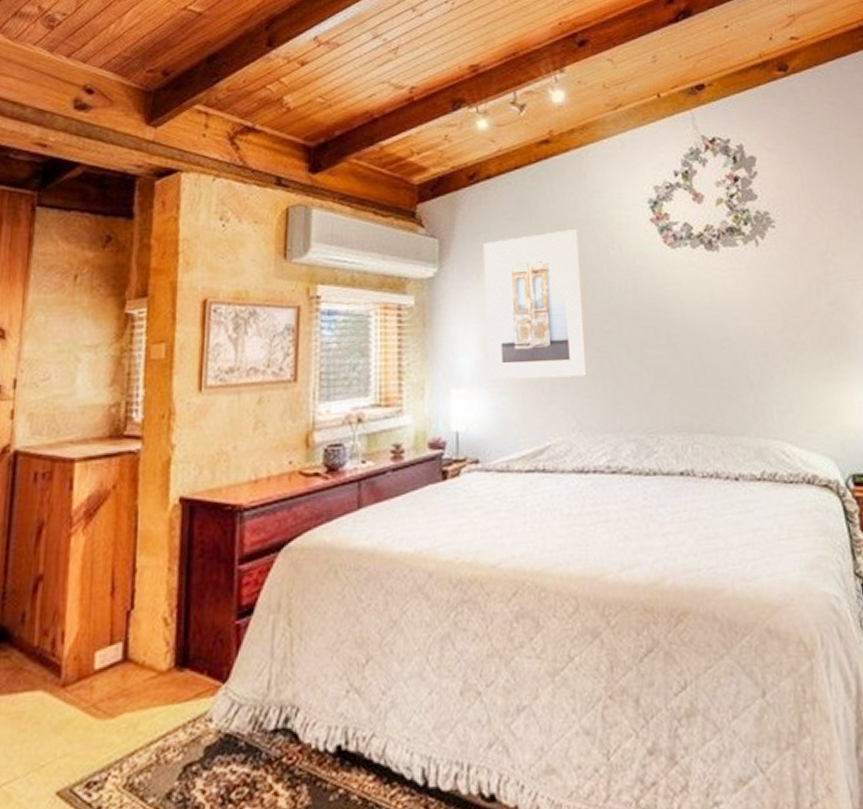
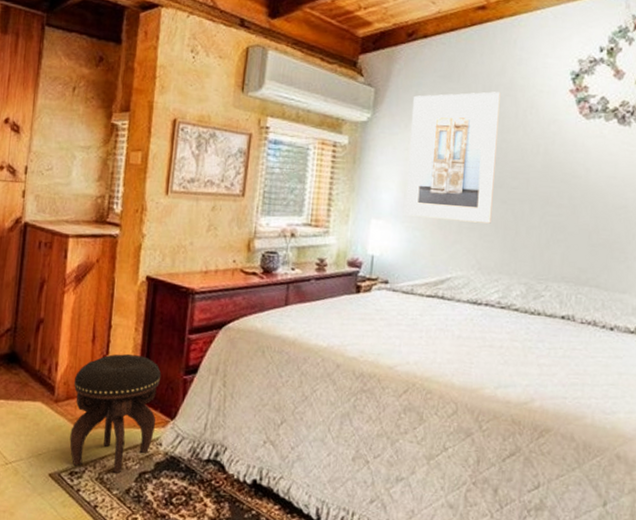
footstool: none [84,603,206,774] -> present [69,353,162,473]

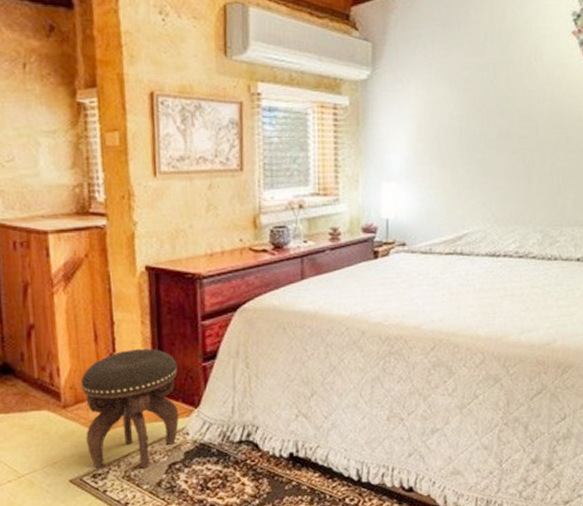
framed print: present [405,91,501,224] -> none [413,38,503,176]

